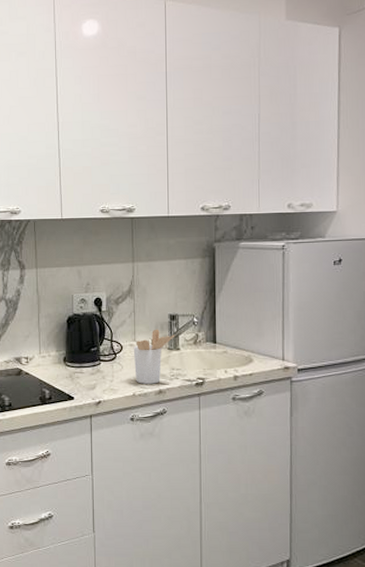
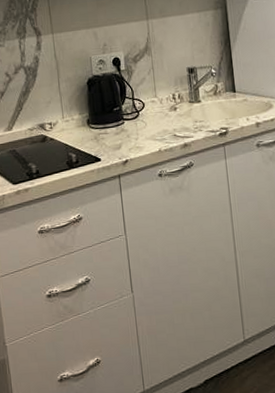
utensil holder: present [133,329,175,384] -> none [155,83,195,139]

